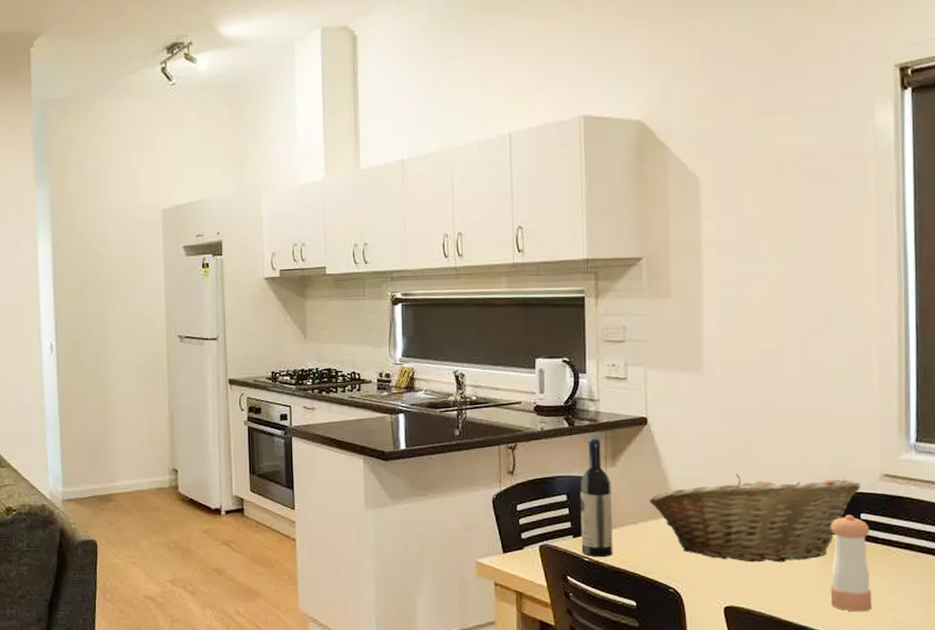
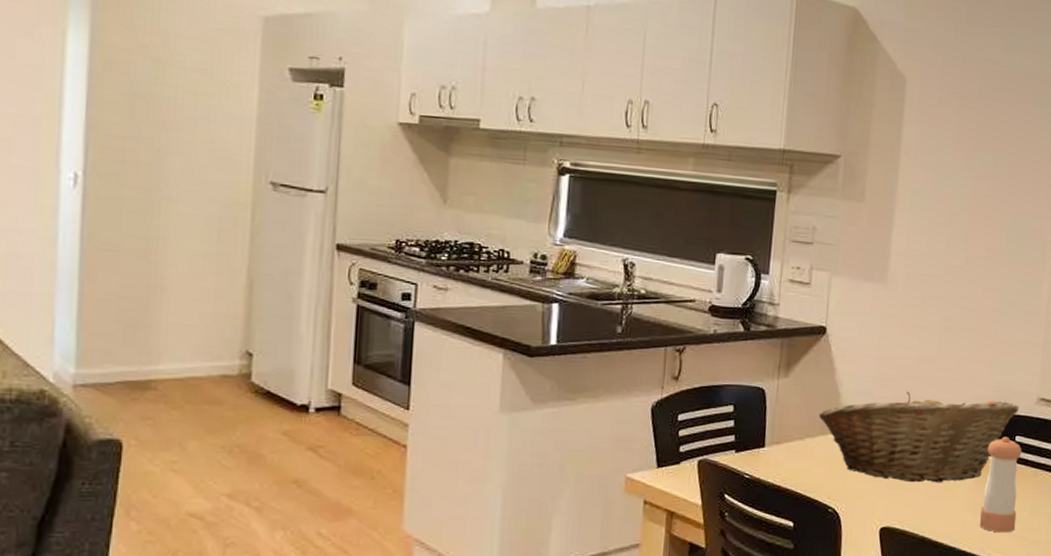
wine bottle: present [579,437,613,557] -> none [743,344,782,474]

